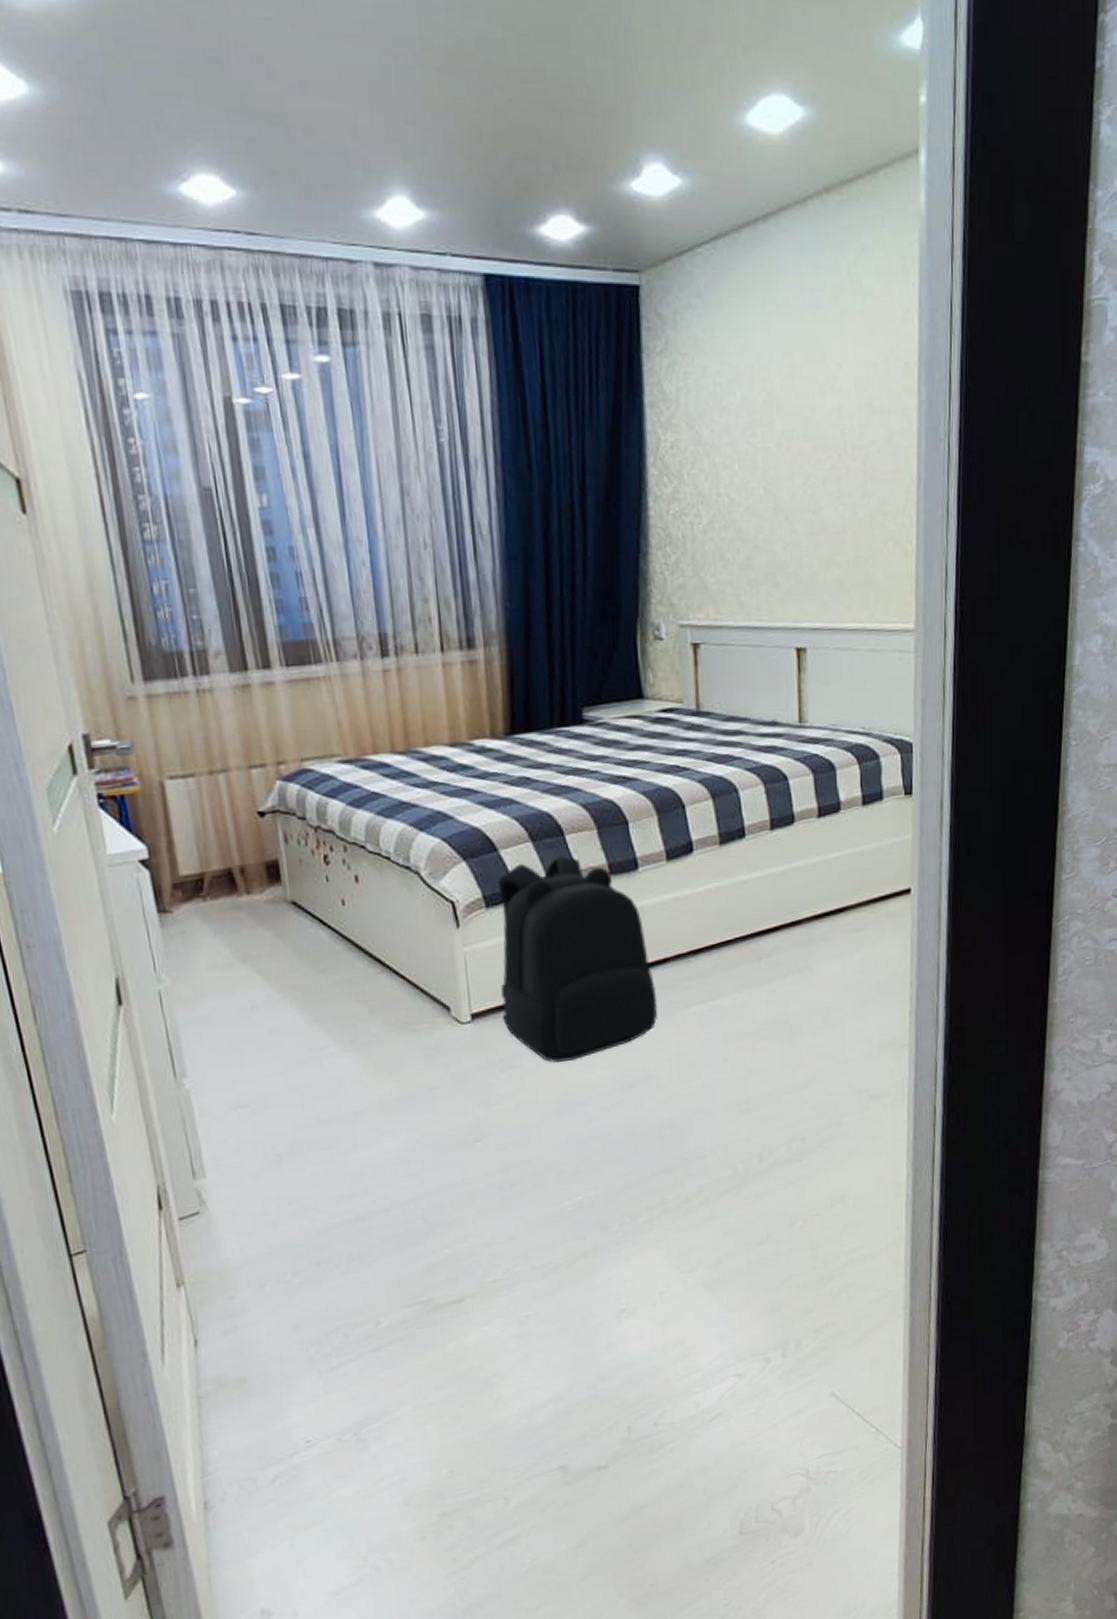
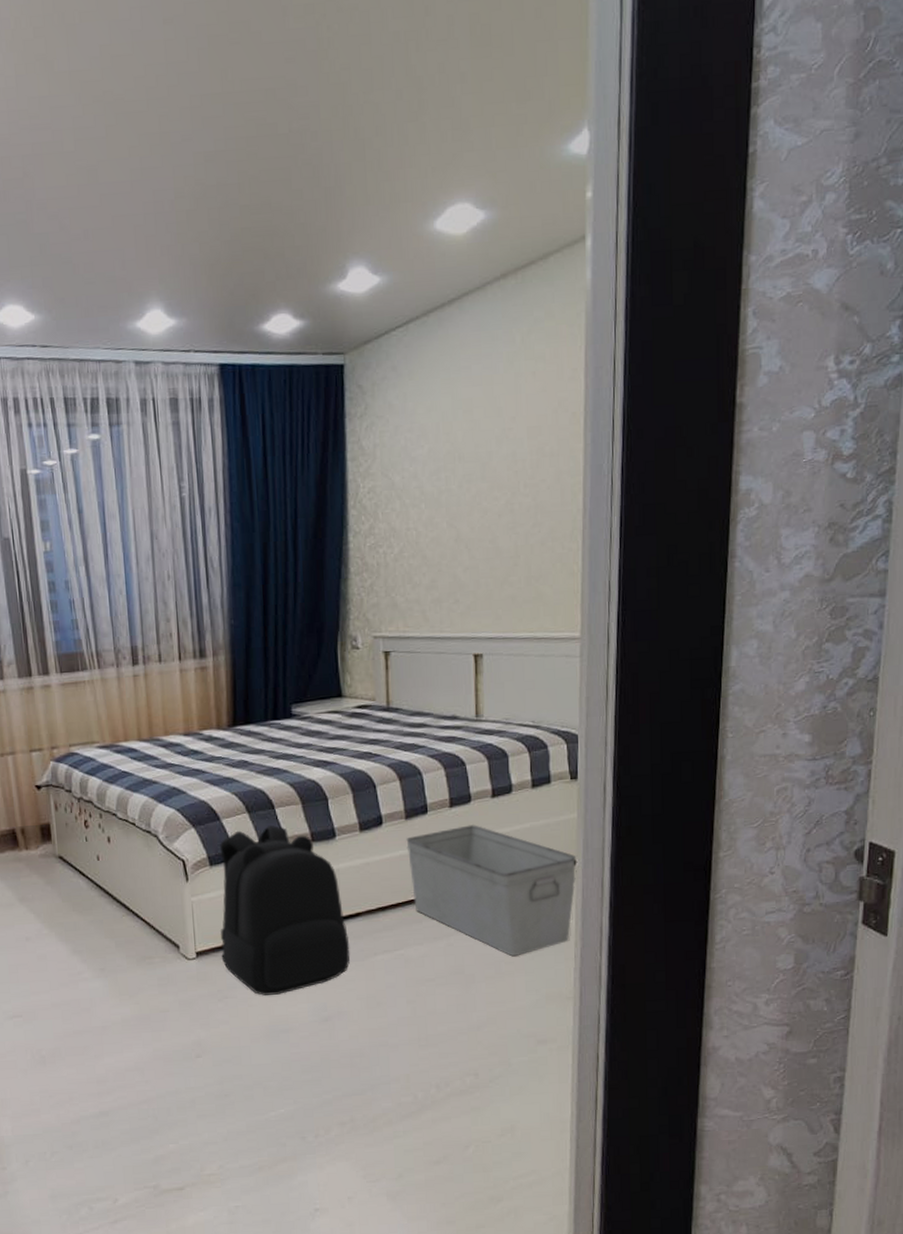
storage bin: none [721,850,913,1002] -> present [406,825,578,957]

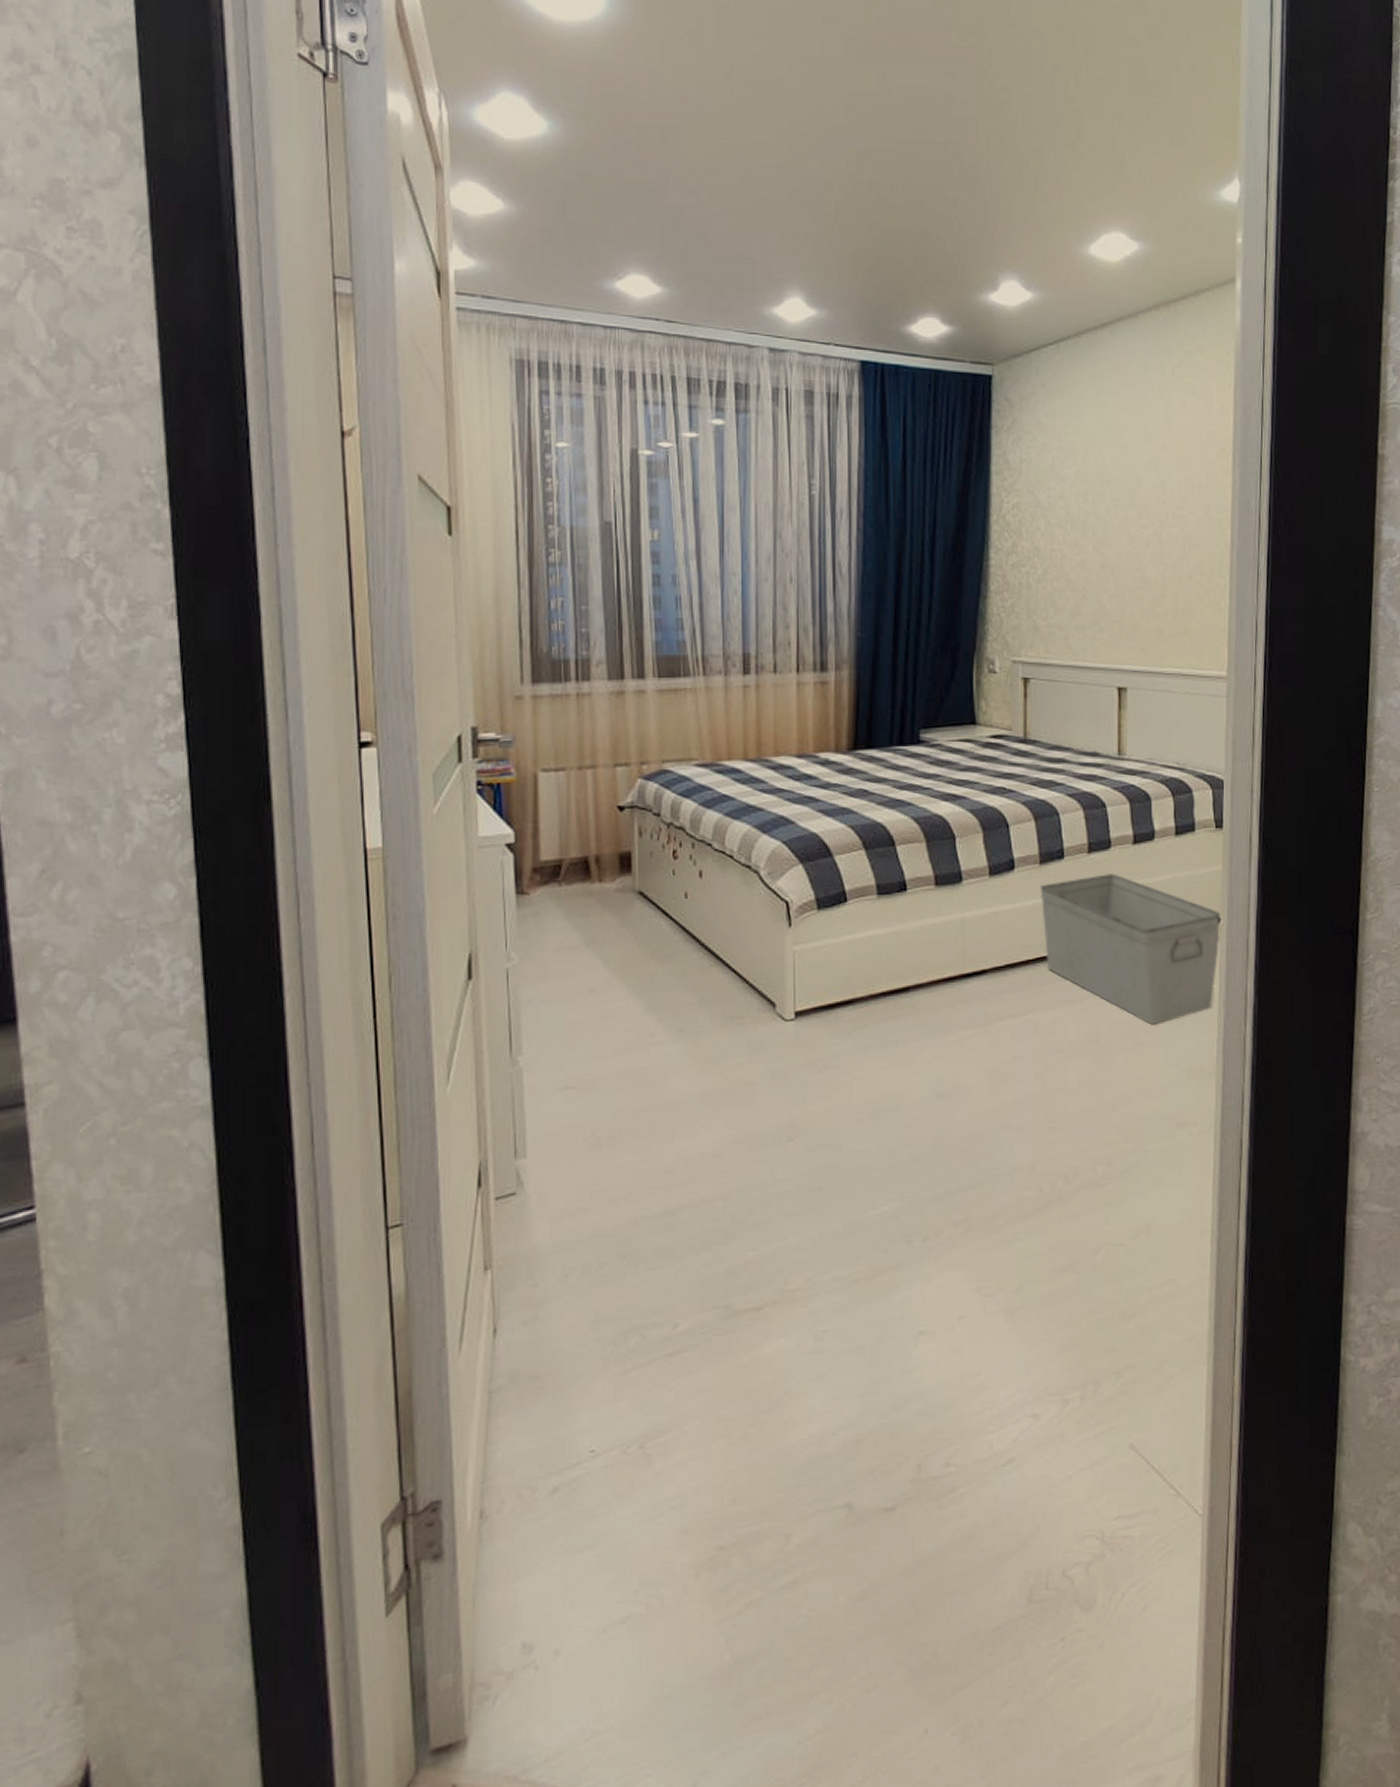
backpack: present [220,825,351,996] -> none [824,864,973,1066]

